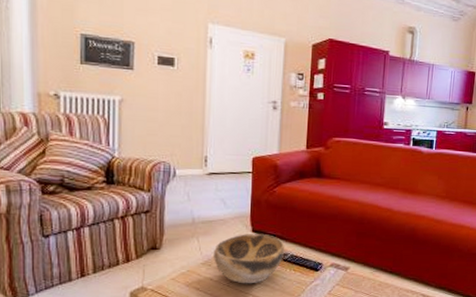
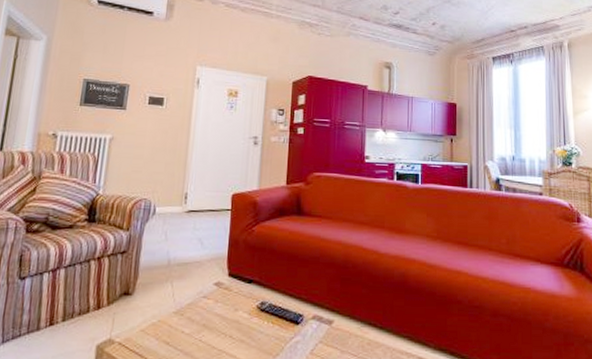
decorative bowl: present [214,233,285,284] -> none [187,277,263,339]

